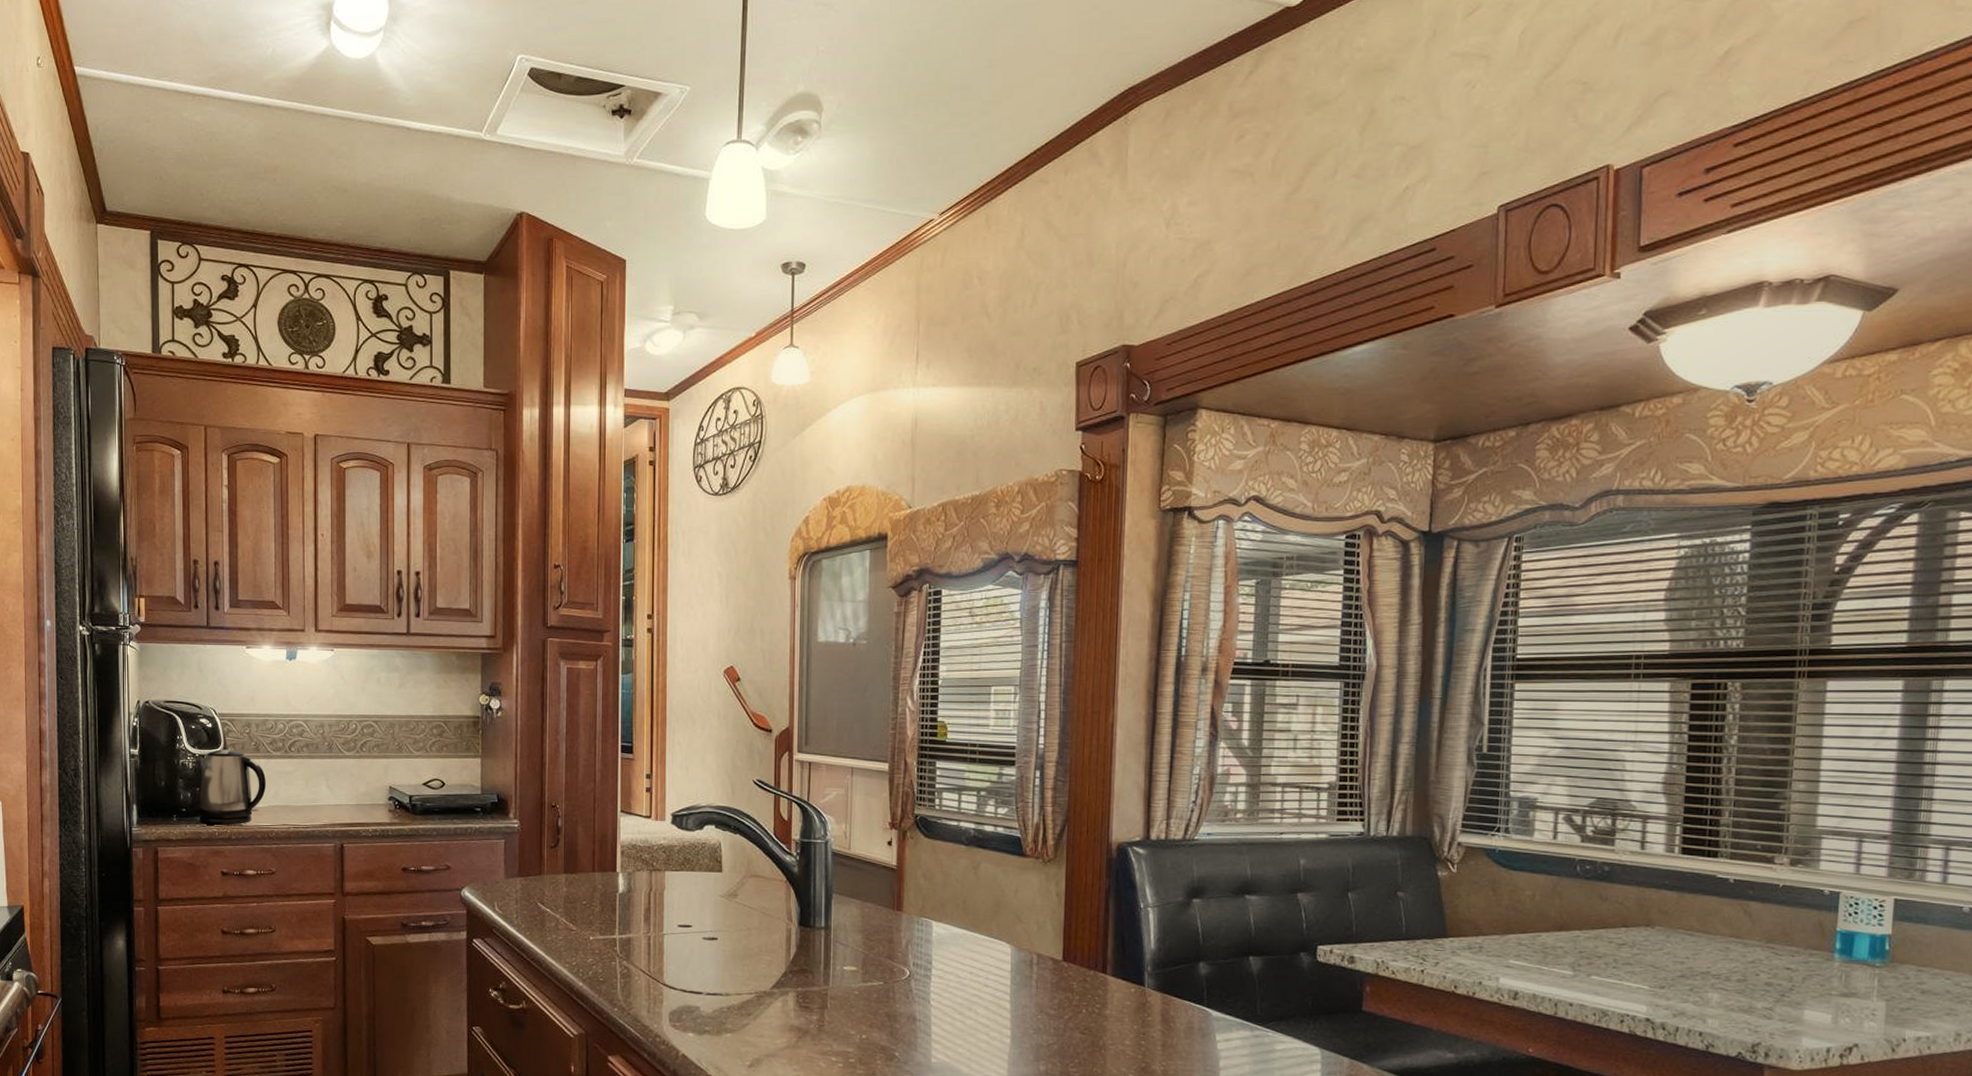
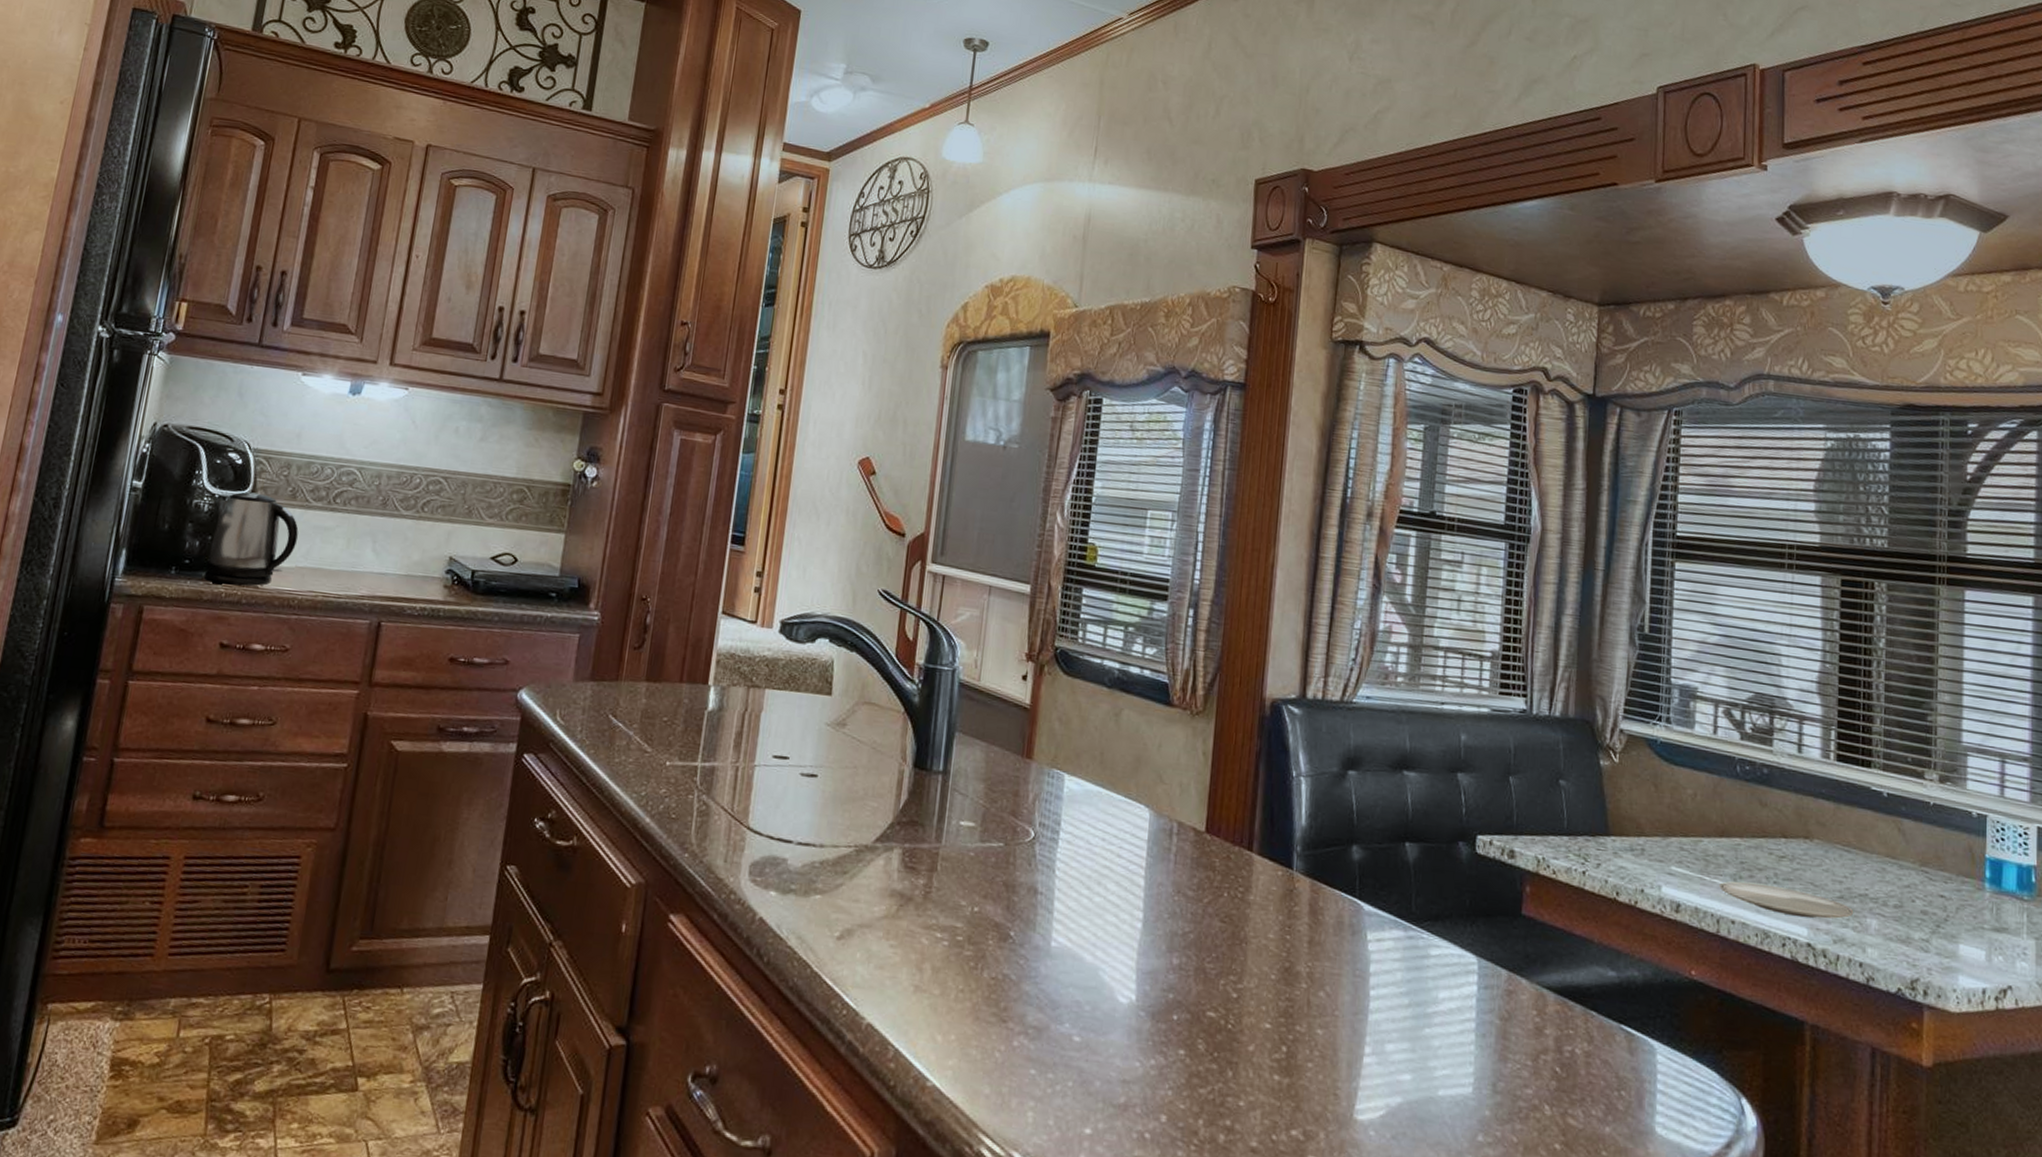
plate: none [1557,968,1695,996] -> present [1719,881,1854,919]

